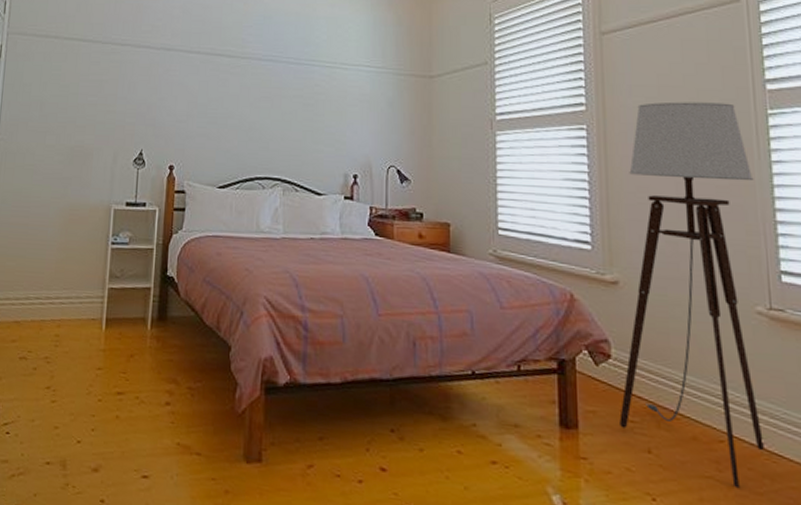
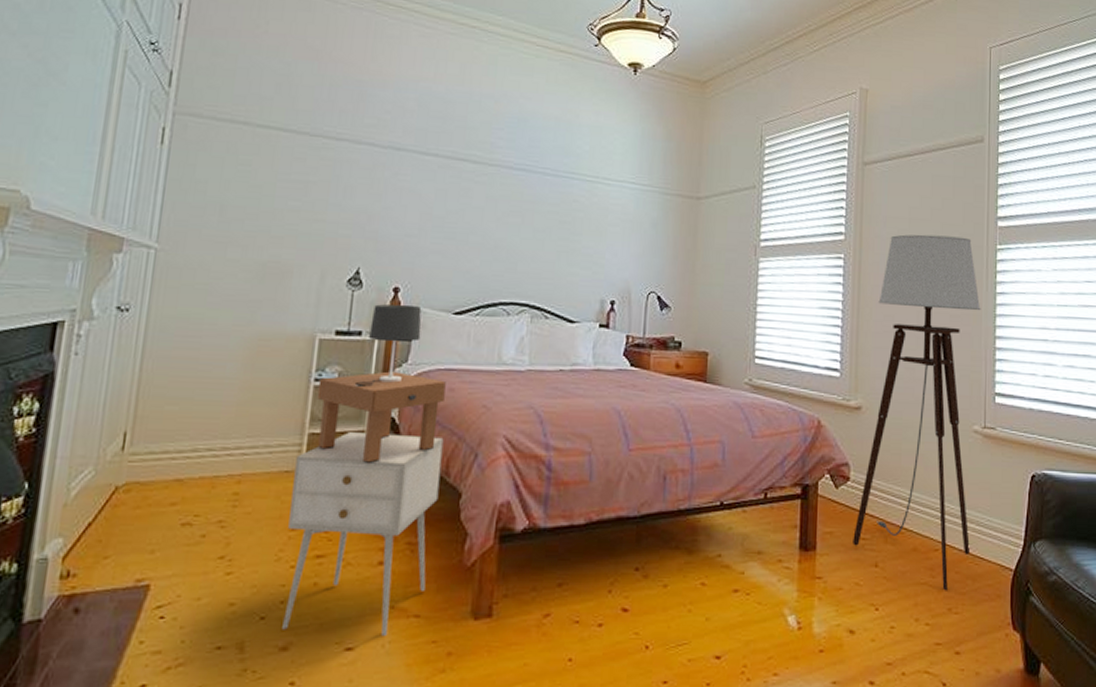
nightstand: none [93,288,214,469] -> present [282,432,444,636]
table lamp: none [114,180,214,317] -> present [317,304,446,465]

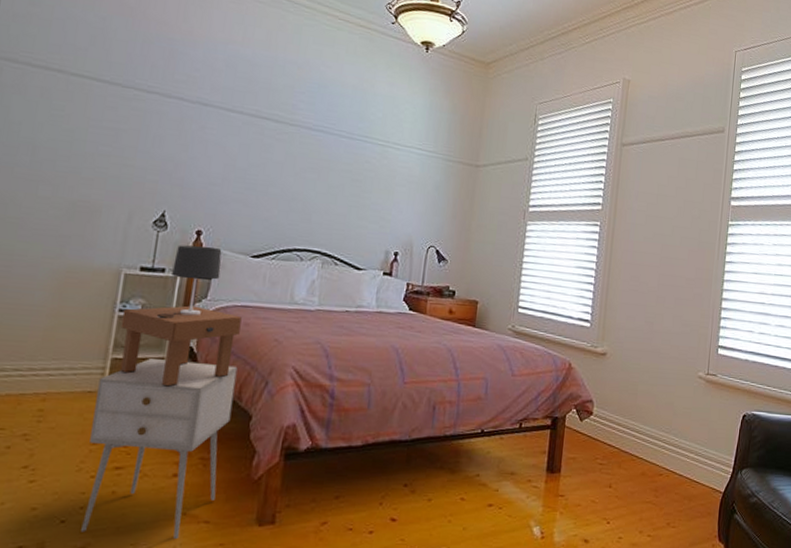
floor lamp: present [853,234,981,591] -> none [592,208,712,509]

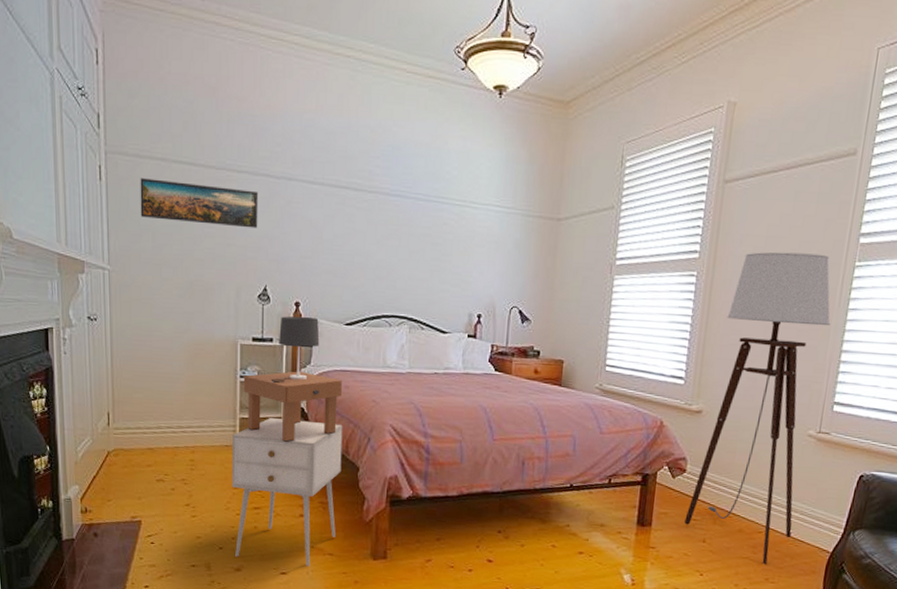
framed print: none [21,87,169,151] -> present [140,178,259,229]
floor lamp: none [592,208,712,509] -> present [684,252,831,565]

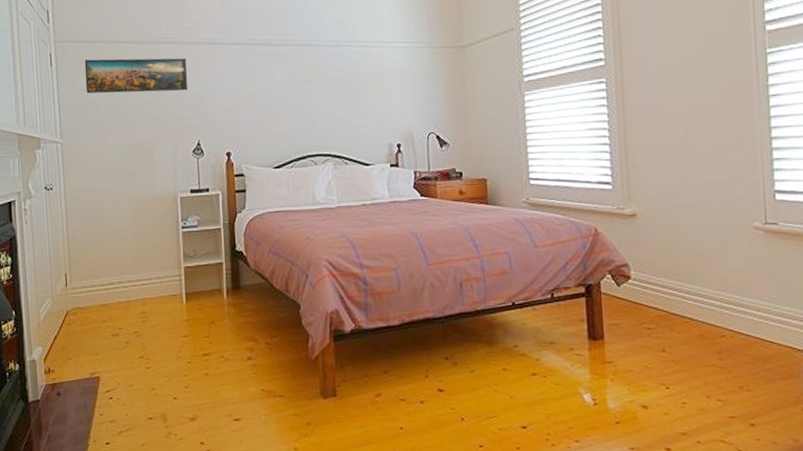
nightstand: present [232,418,343,566] -> none [179,263,284,410]
table lamp: present [243,316,342,443] -> none [185,165,277,287]
floor lamp: present [684,252,831,565] -> none [638,46,758,372]

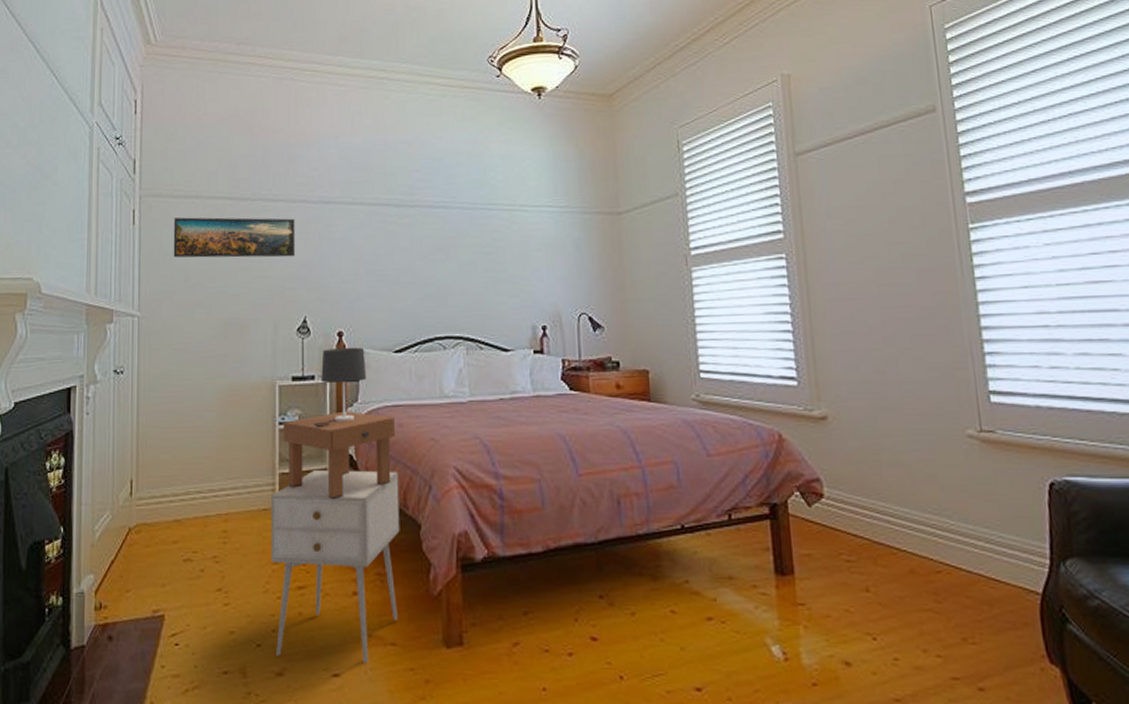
nightstand: none [179,263,284,410] -> present [271,470,400,663]
table lamp: none [185,165,277,287] -> present [282,348,395,500]

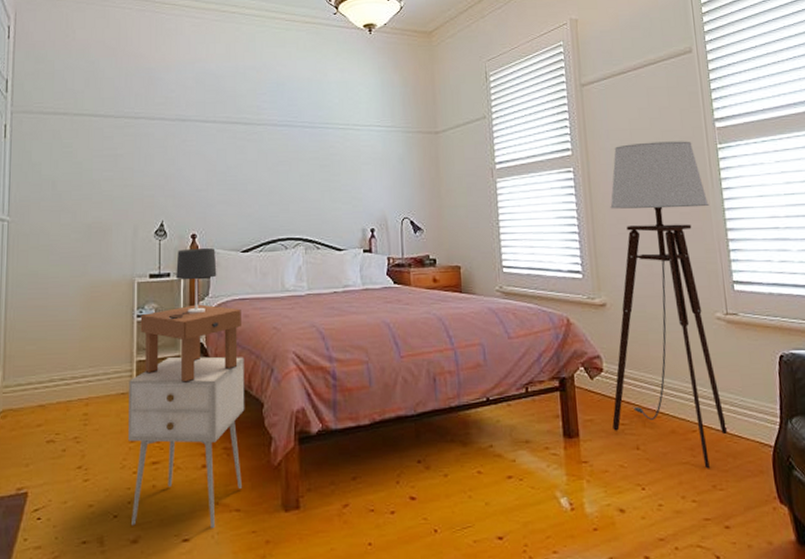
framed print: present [173,217,296,258] -> none [42,132,155,169]
floor lamp: none [832,220,981,618] -> present [610,141,727,469]

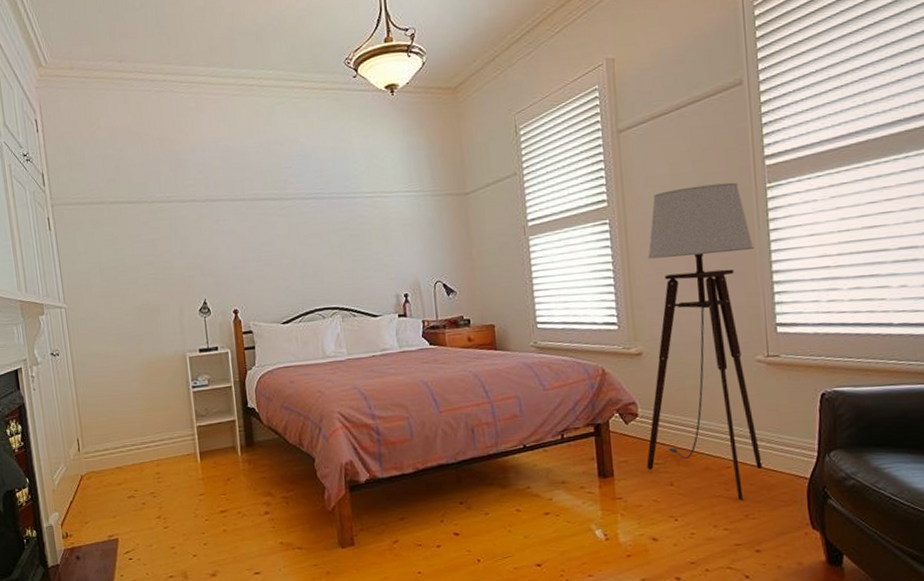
nightstand: present [128,356,245,528] -> none [192,418,302,563]
table lamp: present [140,248,241,384] -> none [195,322,288,444]

